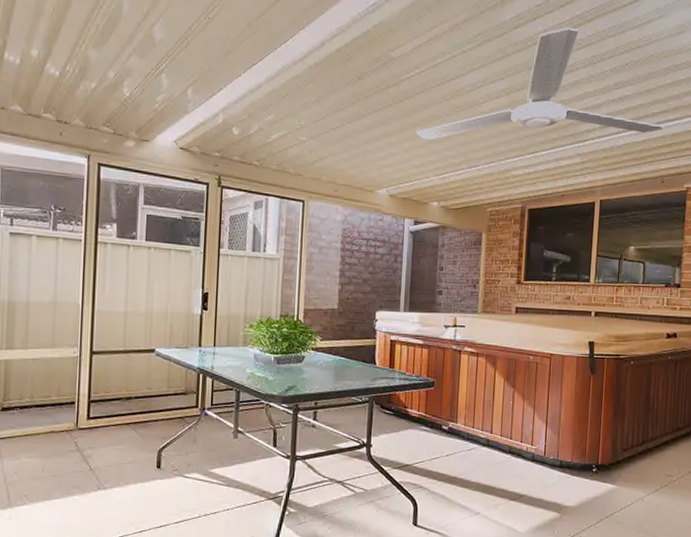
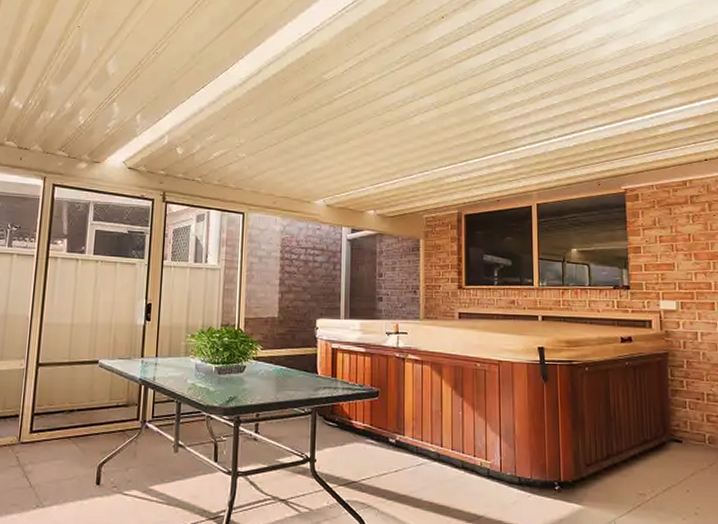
ceiling fan: present [416,27,665,140] -> none [350,45,595,153]

